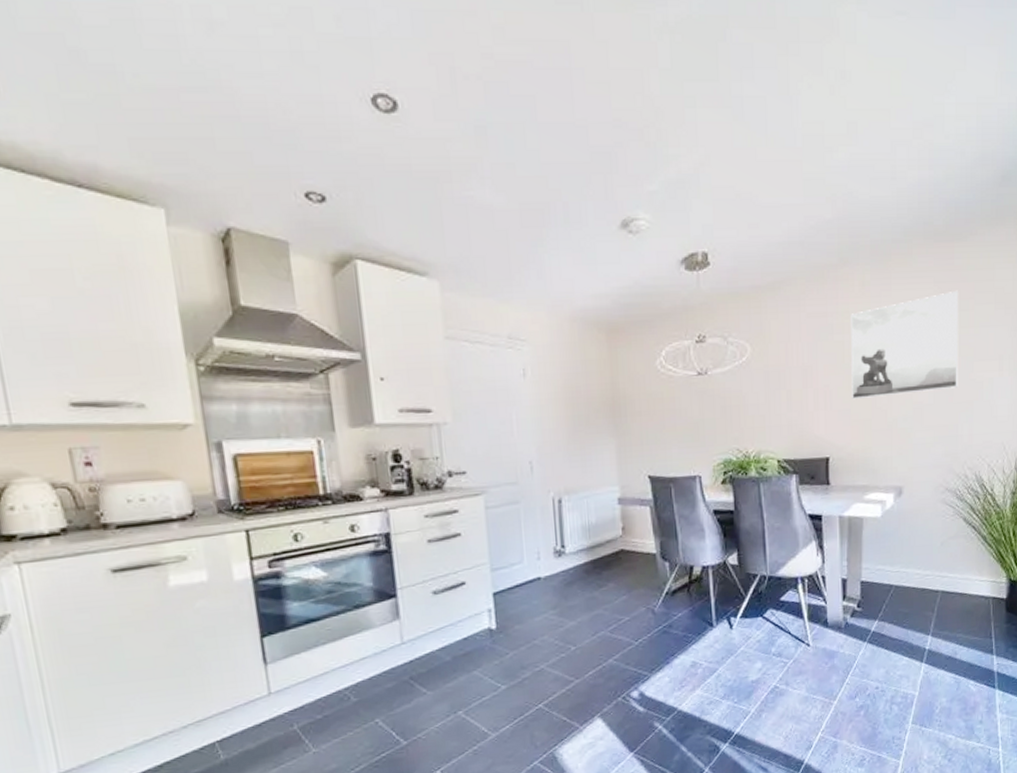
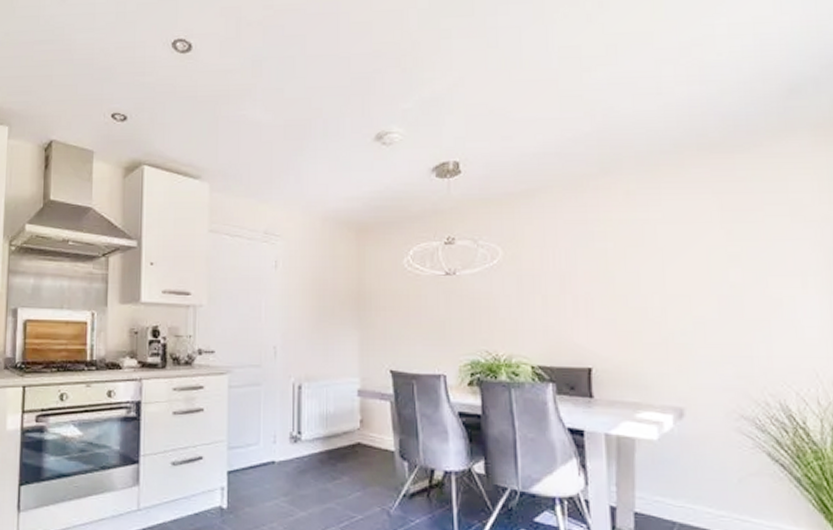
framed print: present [851,290,959,399] -> none [614,201,750,308]

